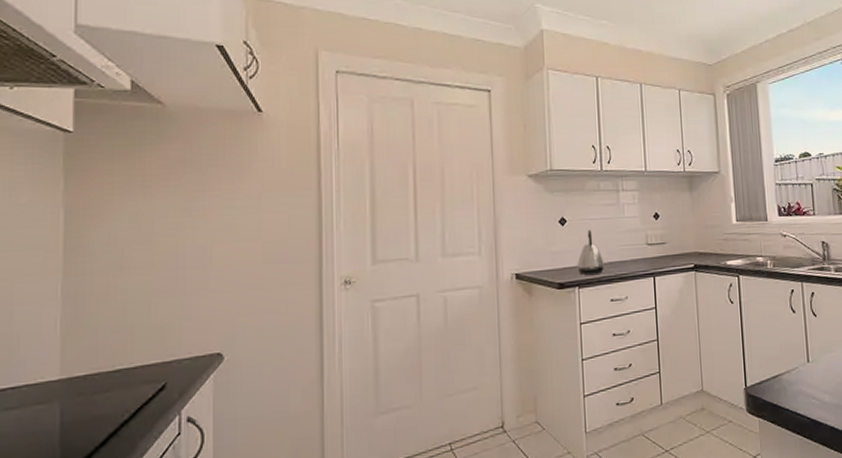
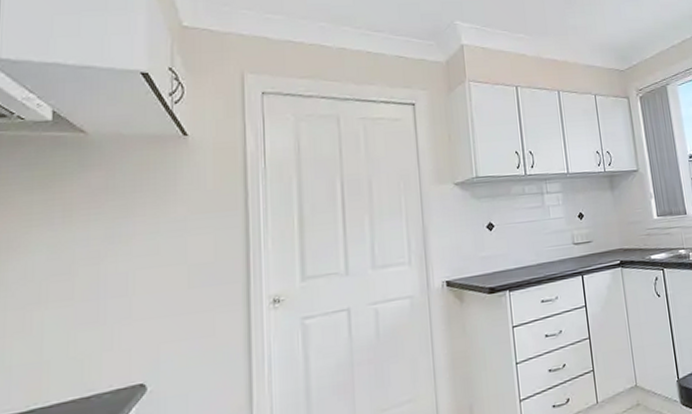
kettle: present [577,230,605,275] -> none [506,233,534,278]

